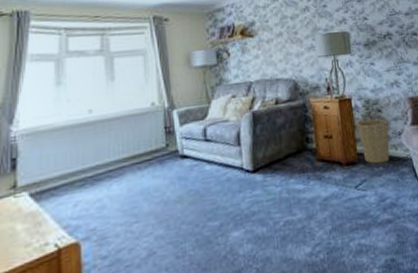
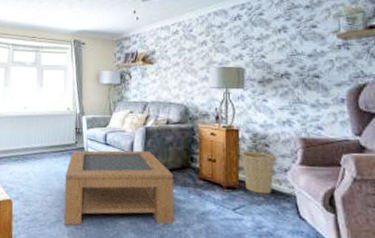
coffee table: none [155,139,295,257] -> present [63,150,174,226]

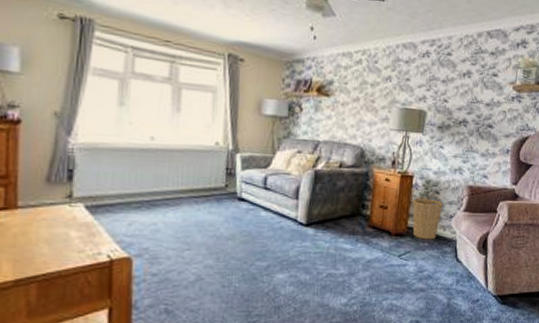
coffee table: present [63,150,174,226] -> none [206,195,342,283]

